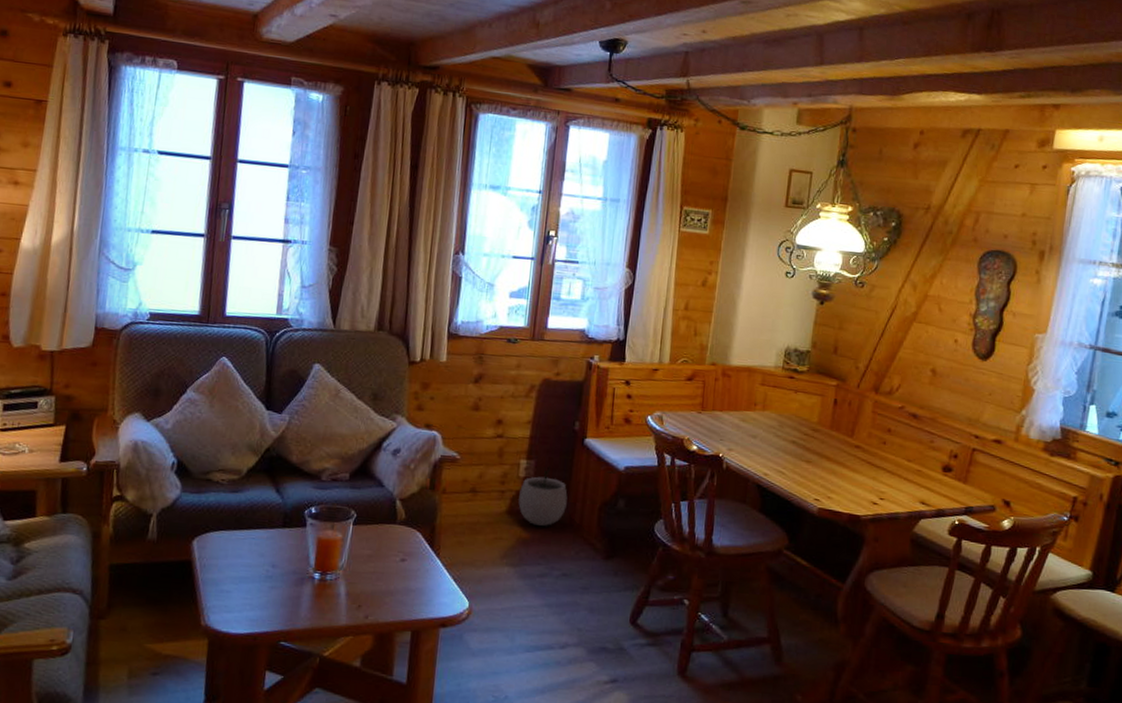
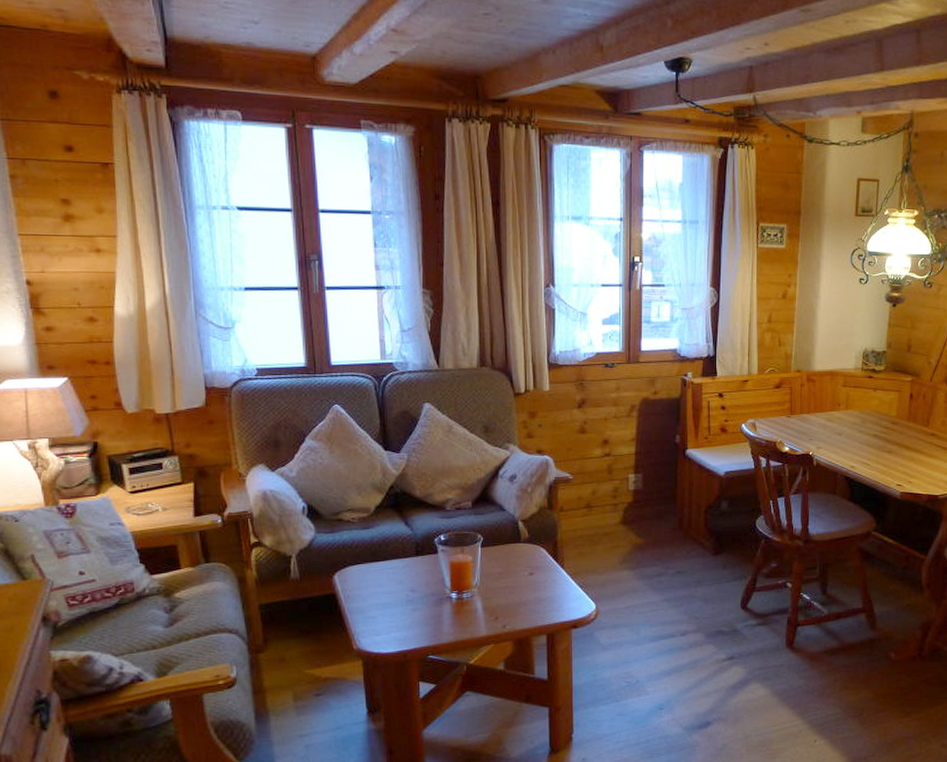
plant pot: present [518,465,568,526] -> none [631,477,675,531]

